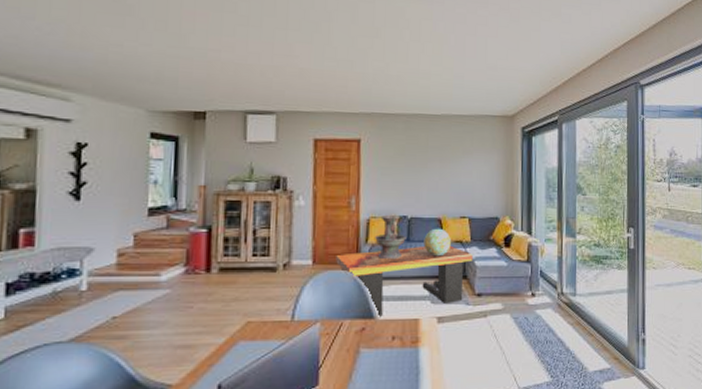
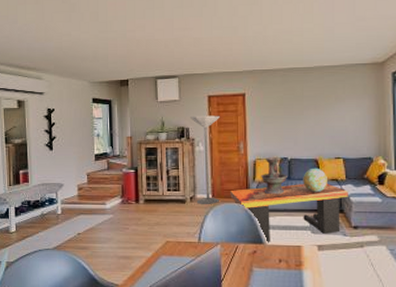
floor lamp: none [290,162,328,274] -> present [190,115,220,205]

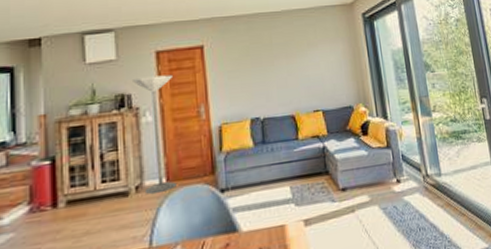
coffee table: present [230,183,348,244] -> none [190,141,332,231]
decorative urn: present [261,156,287,195] -> none [229,118,262,167]
decorative globe: present [303,168,327,193] -> none [279,125,308,156]

